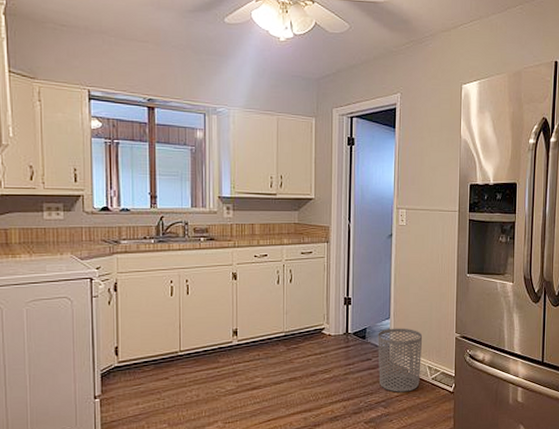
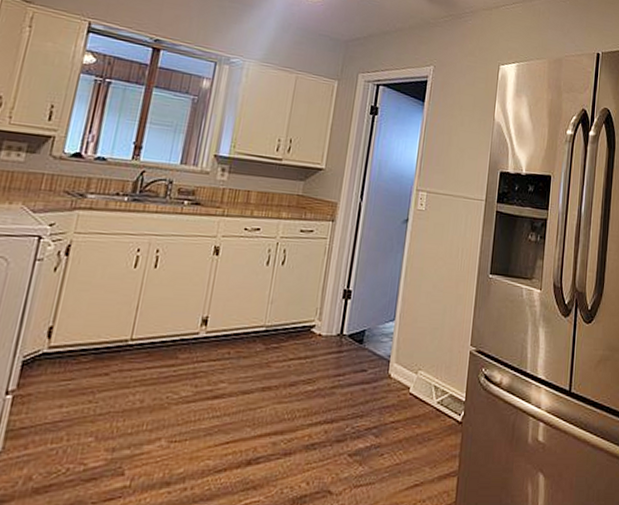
waste bin: present [378,328,423,392] -> none [373,332,432,417]

